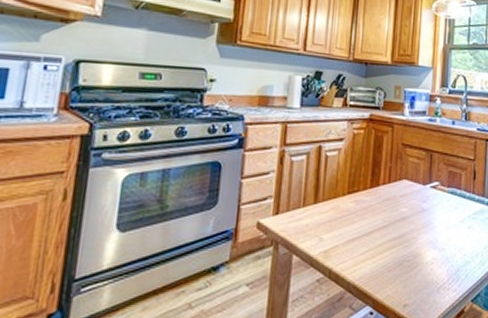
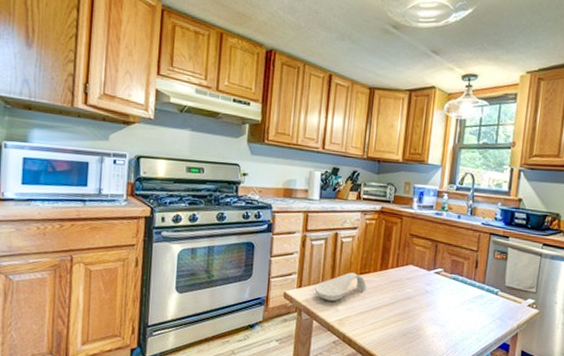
spoon rest: none [294,192,356,229] -> present [314,272,367,302]

